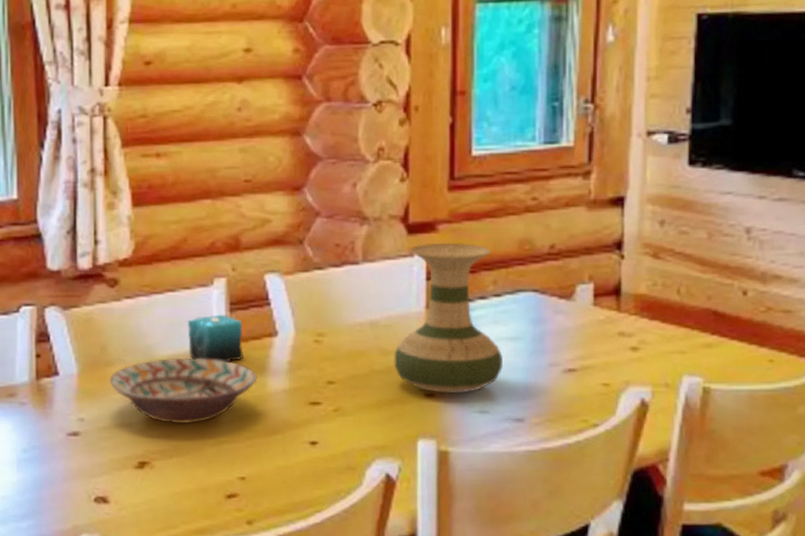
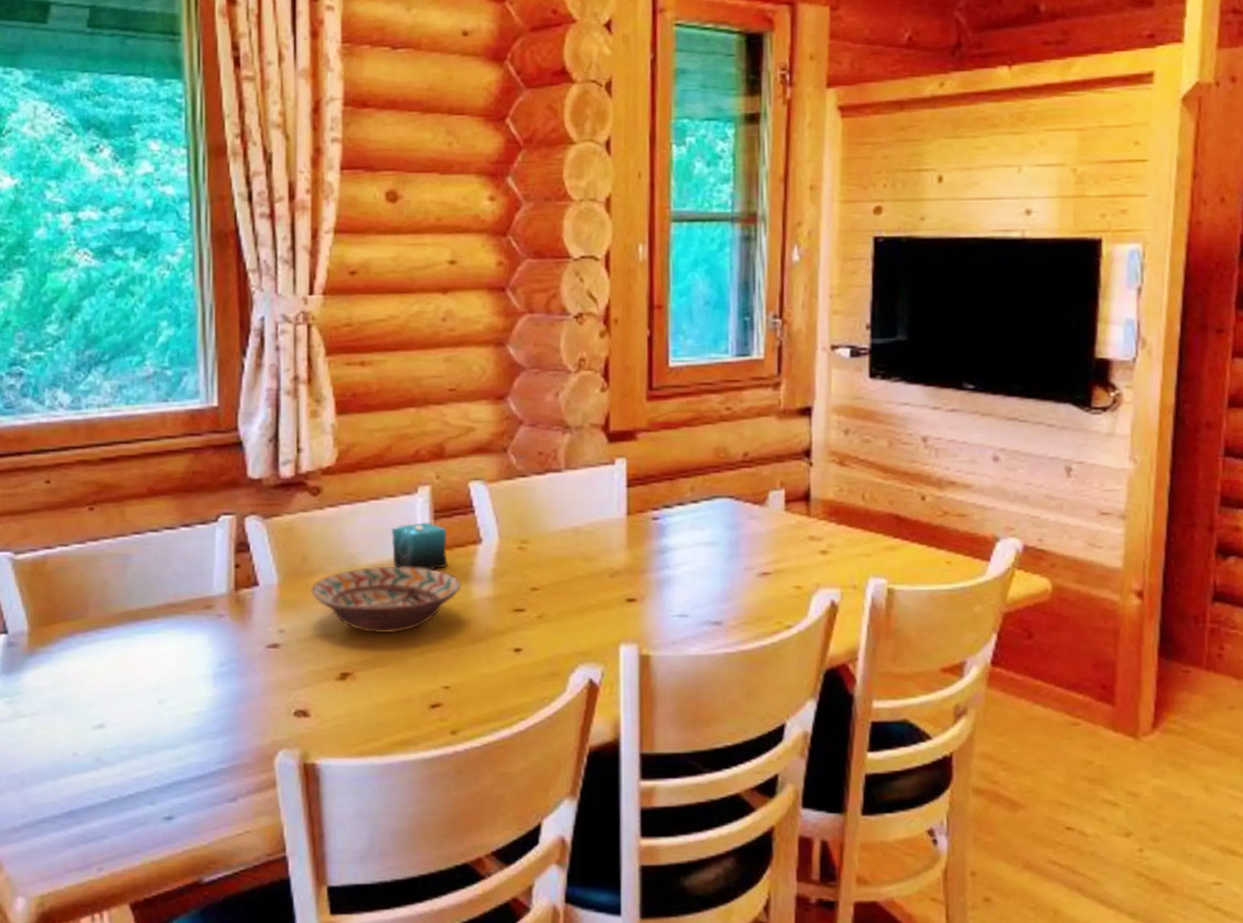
vase: present [394,242,504,394] -> none [596,450,702,598]

